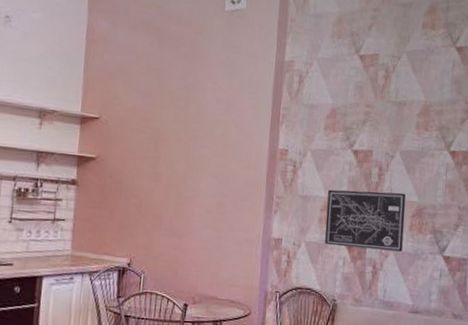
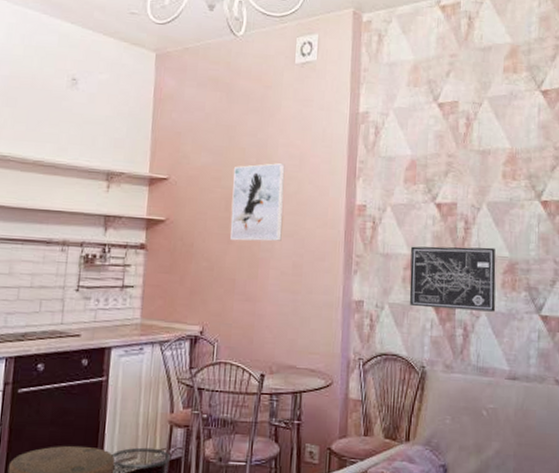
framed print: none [158,107,213,181] -> present [230,163,285,242]

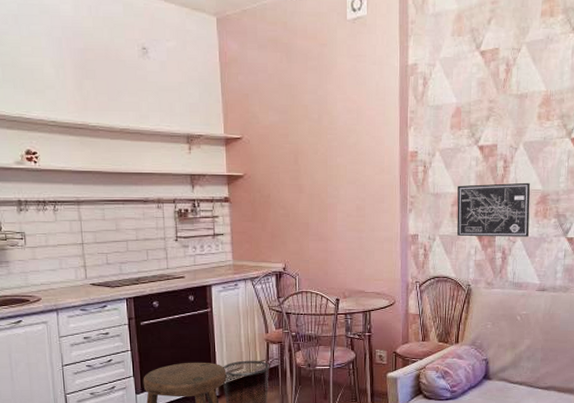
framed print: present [230,163,285,242] -> none [298,118,346,190]

